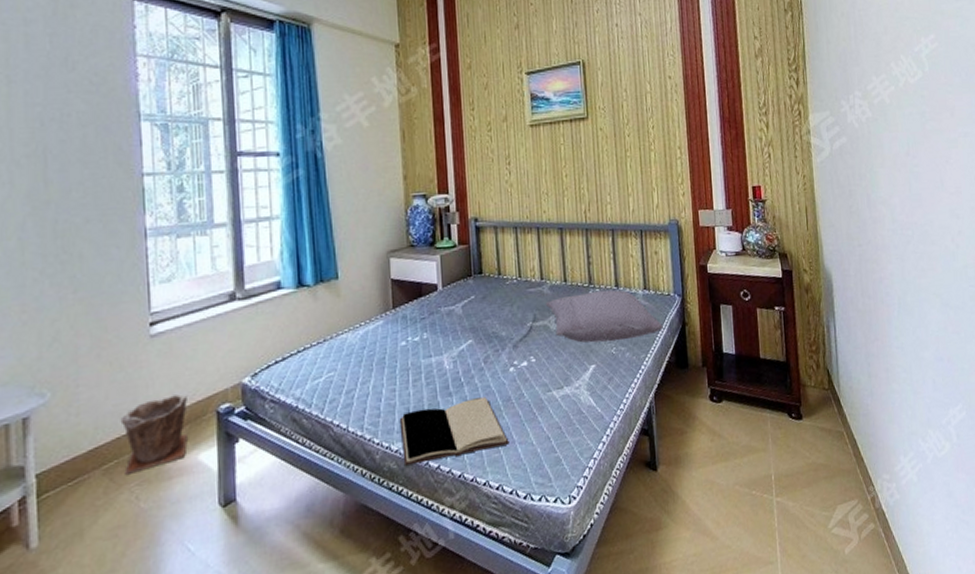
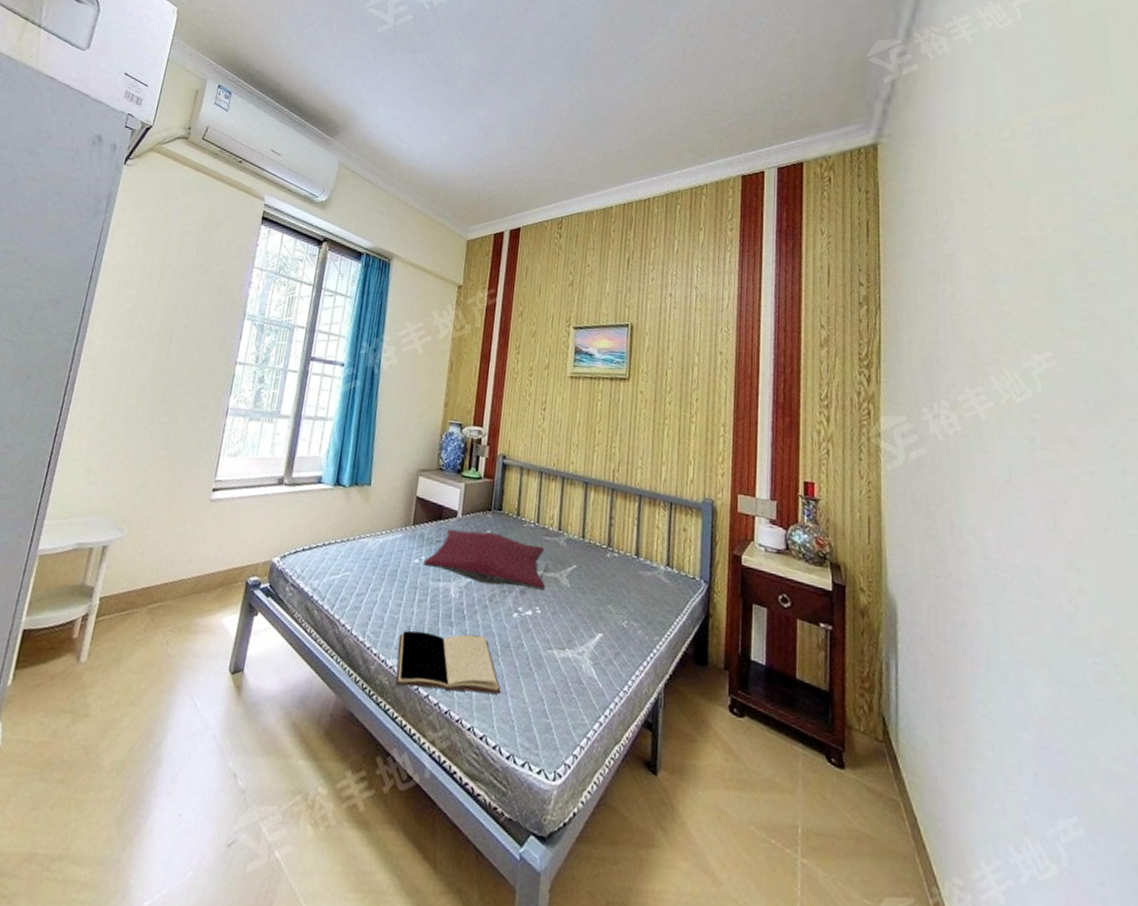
plant pot: present [120,394,188,475] -> none [163,556,226,619]
pillow: none [411,297,537,349] -> present [423,529,546,590]
pillow: present [545,289,663,343] -> none [559,553,683,617]

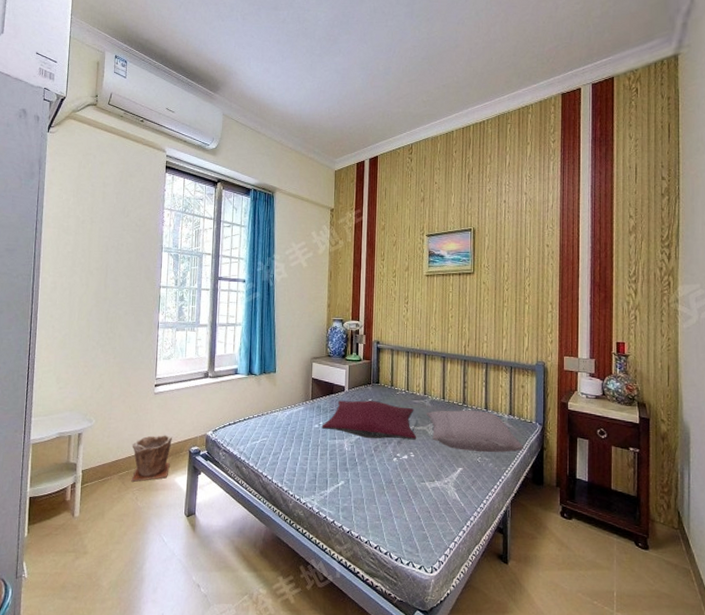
plant pot: none [163,556,226,619] -> present [131,435,172,482]
book: present [395,630,501,694] -> none [308,476,388,517]
pillow: none [559,553,683,617] -> present [426,410,524,453]

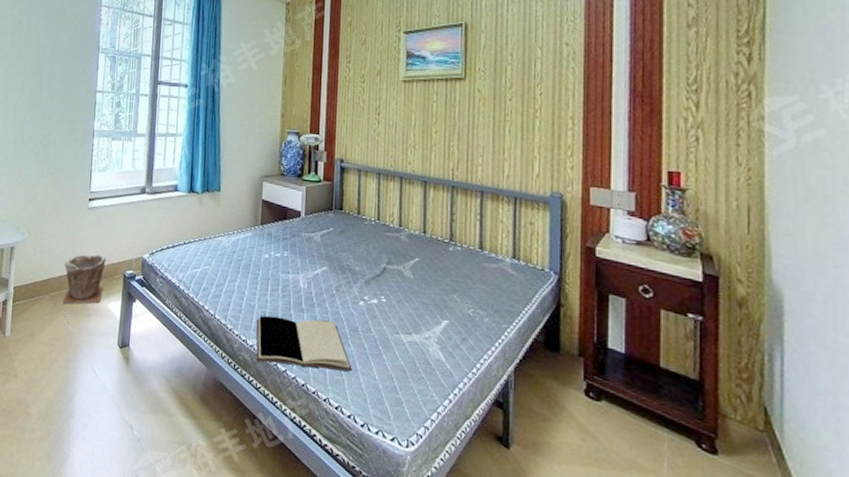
book: none [308,476,388,517] -> present [256,315,352,371]
pillow: present [322,400,417,440] -> none [273,228,390,281]
pillow: present [426,410,524,453] -> none [401,247,532,306]

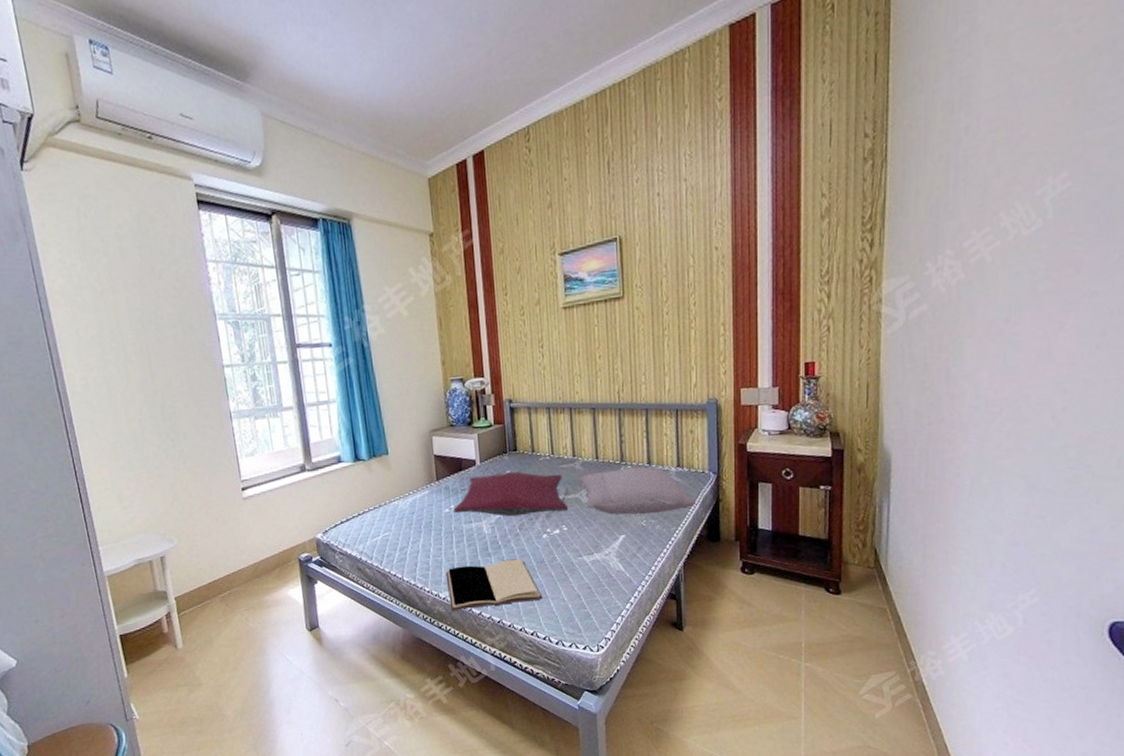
plant pot: present [63,254,106,304] -> none [228,545,279,602]
pillow: none [273,228,390,281] -> present [453,472,569,517]
pillow: none [401,247,532,306] -> present [577,466,696,515]

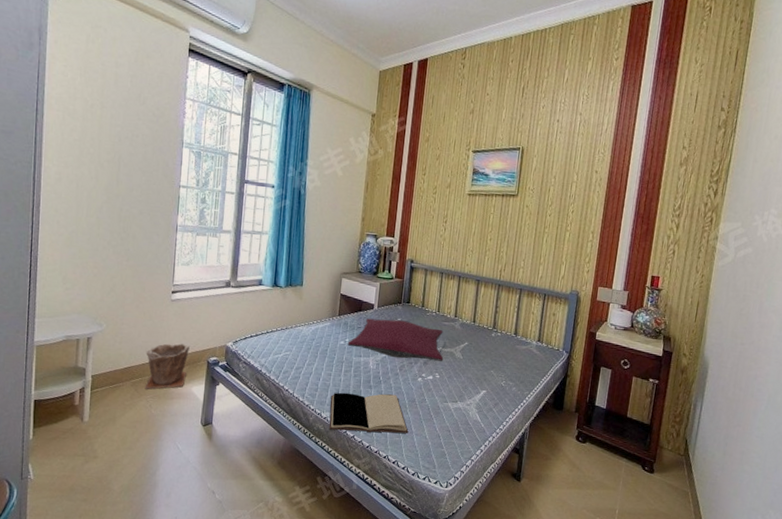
plant pot: none [228,545,279,602] -> present [145,343,190,390]
pillow: present [577,466,696,515] -> none [455,333,548,378]

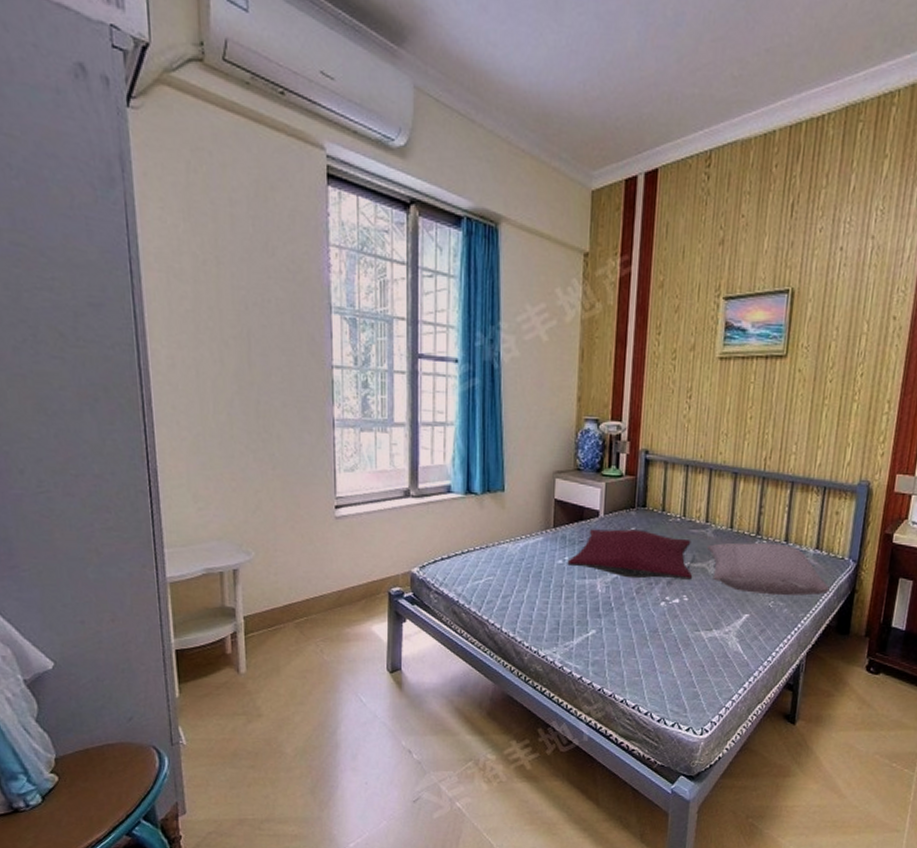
plant pot: present [145,343,190,390] -> none [309,572,364,631]
book: present [328,392,409,433] -> none [548,624,651,672]
pillow: none [455,333,548,378] -> present [706,542,830,596]

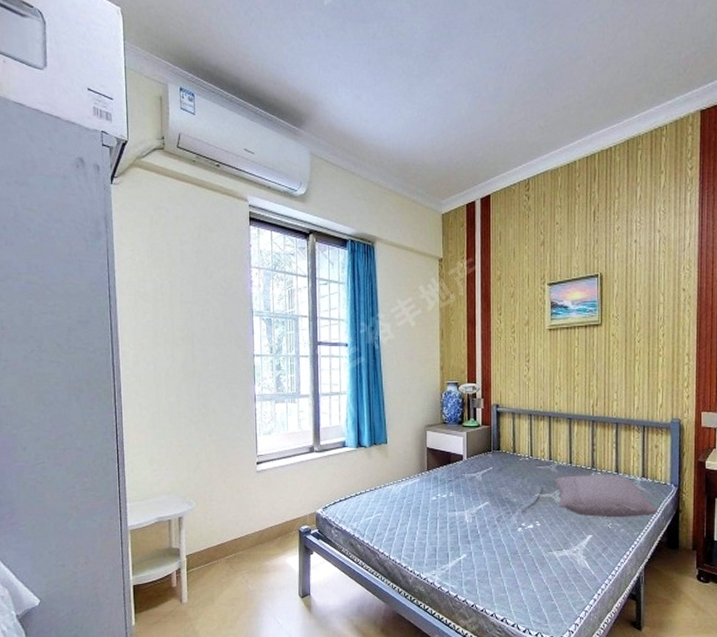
pillow: present [567,529,693,580] -> none [440,469,543,509]

